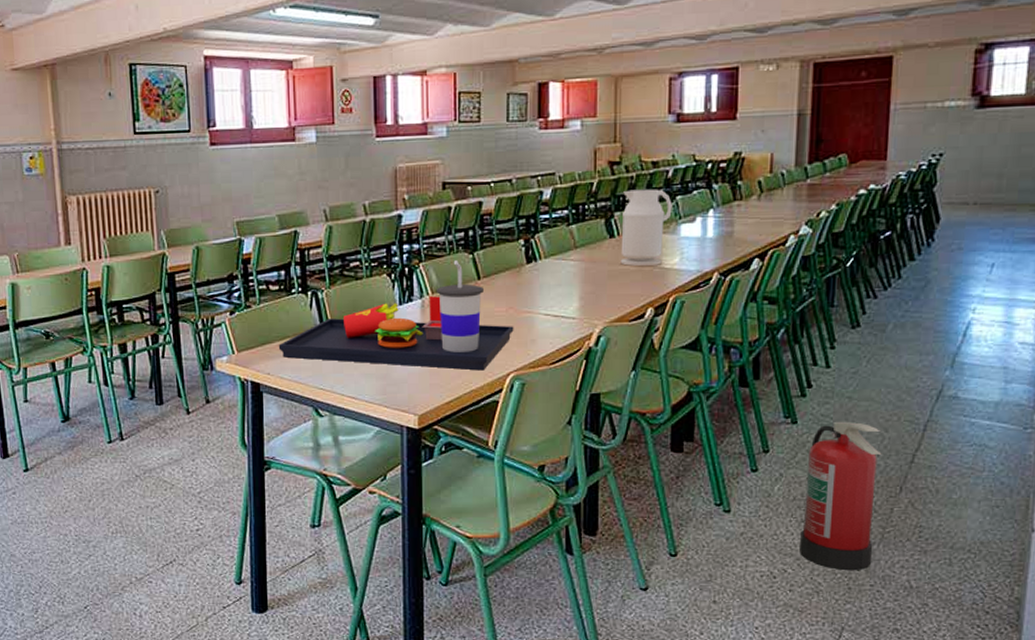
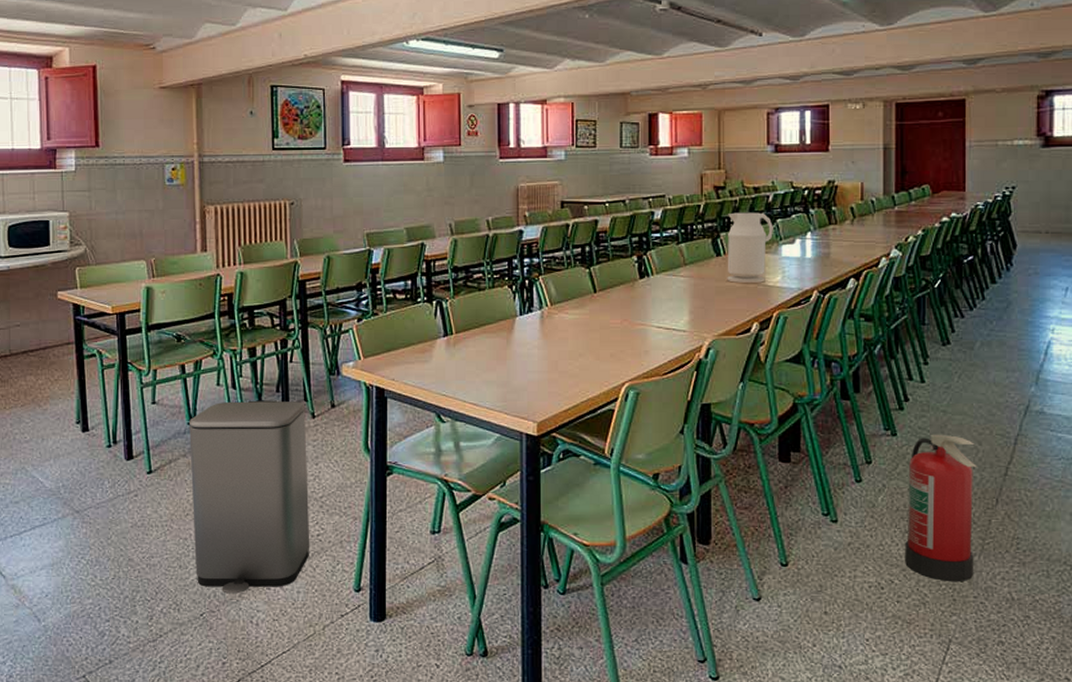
pedal bin: none [62,397,190,587] -> present [188,400,310,594]
food tray: present [278,260,514,371] -> none [403,274,628,380]

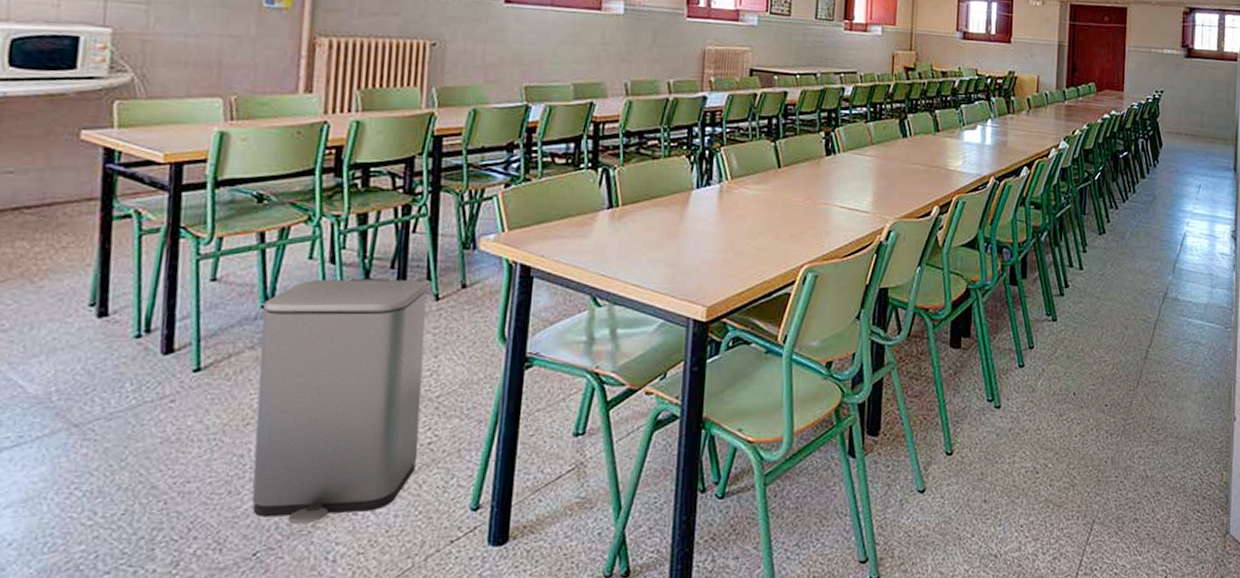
water jug: present [727,212,773,284] -> none [911,95,958,168]
fire extinguisher: present [905,434,977,581] -> none [1058,319,1123,462]

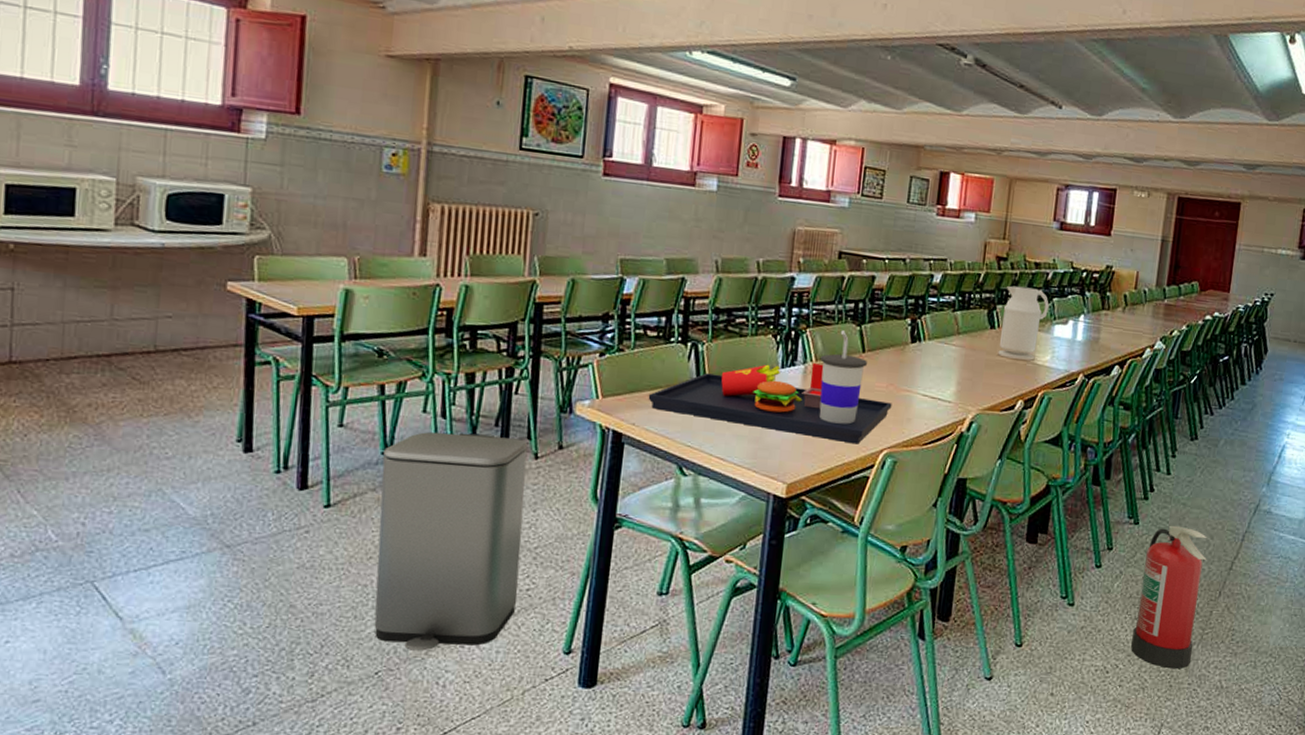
food tray: none [557,147,810,261] -> present [648,330,892,445]
water jug: none [911,95,958,168] -> present [998,285,1049,361]
fire extinguisher: none [1058,319,1123,462] -> present [1131,525,1207,669]

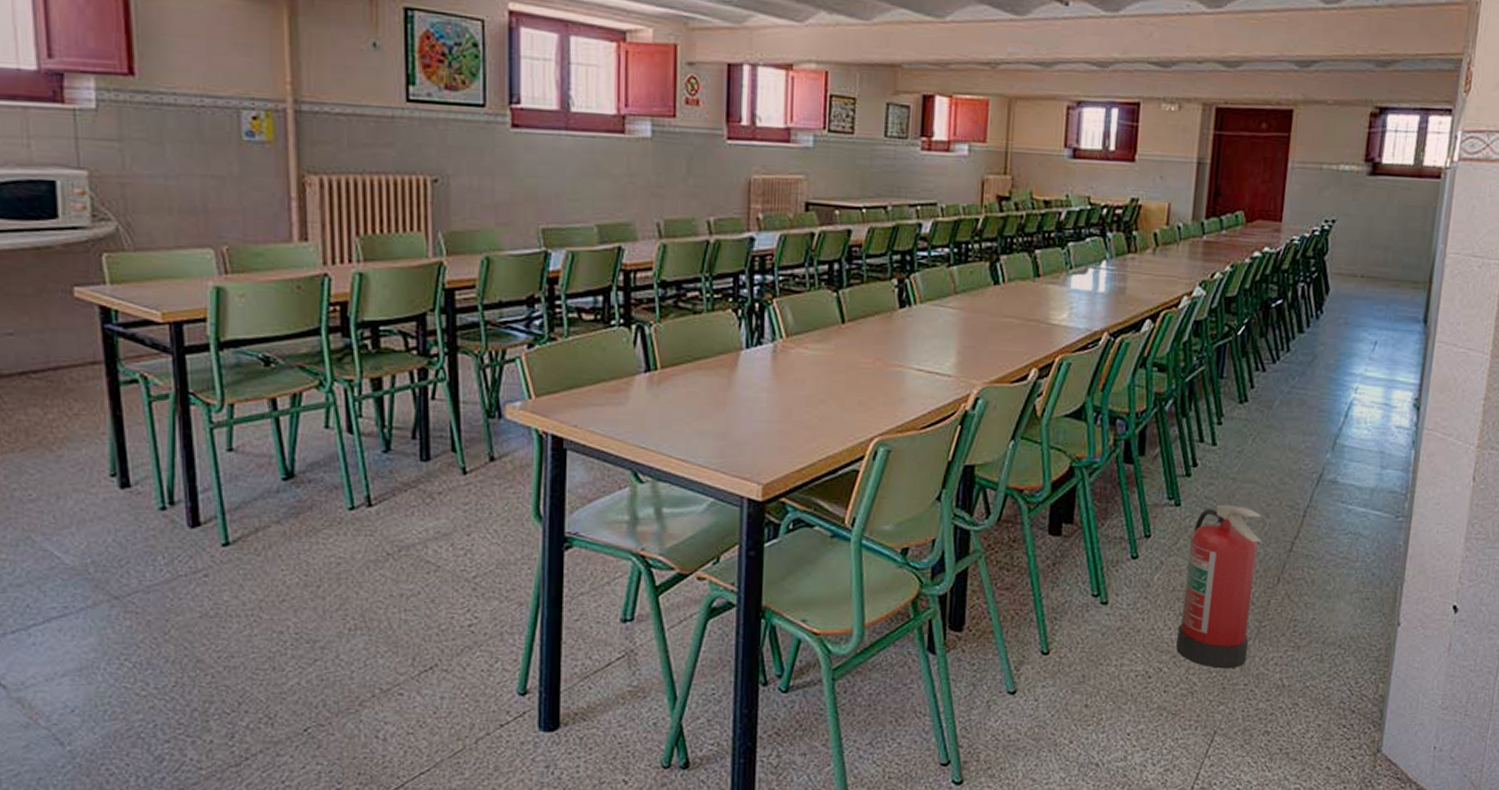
pedal bin: present [374,432,528,651] -> none [283,449,459,702]
food tray: present [648,330,892,445] -> none [590,298,881,433]
water jug: present [998,285,1049,361] -> none [1004,230,1064,321]

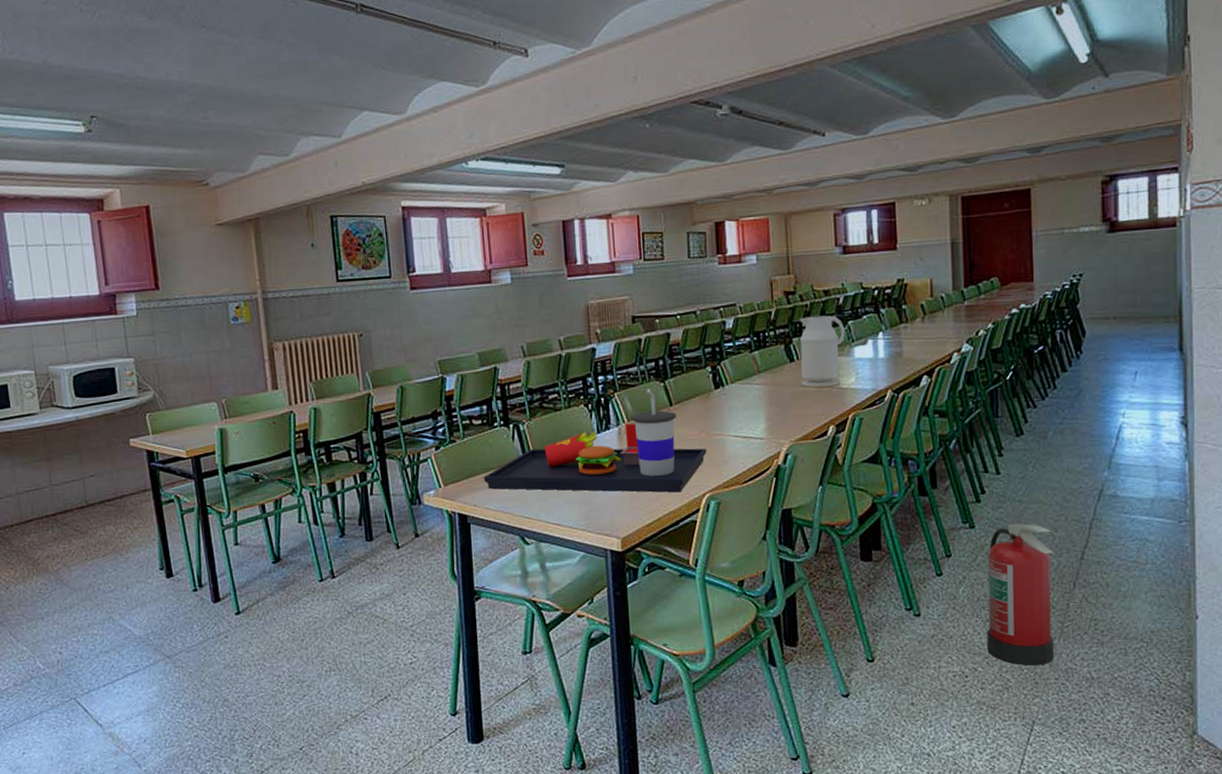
food tray: none [590,298,881,433] -> present [483,389,707,493]
water jug: none [1004,230,1064,321] -> present [799,315,845,388]

